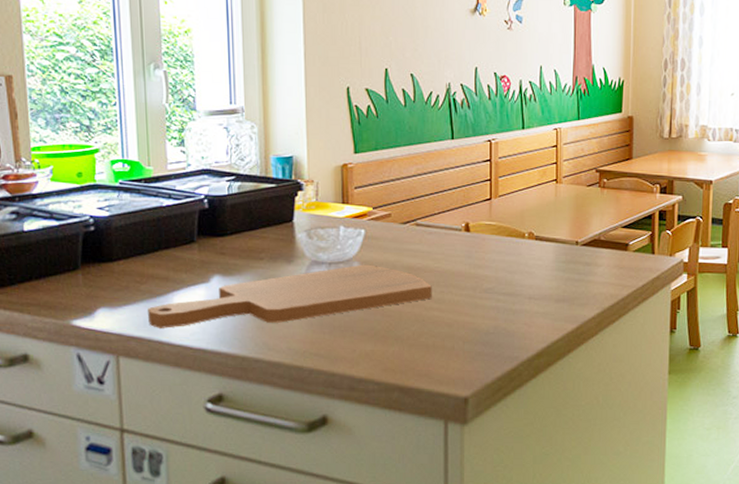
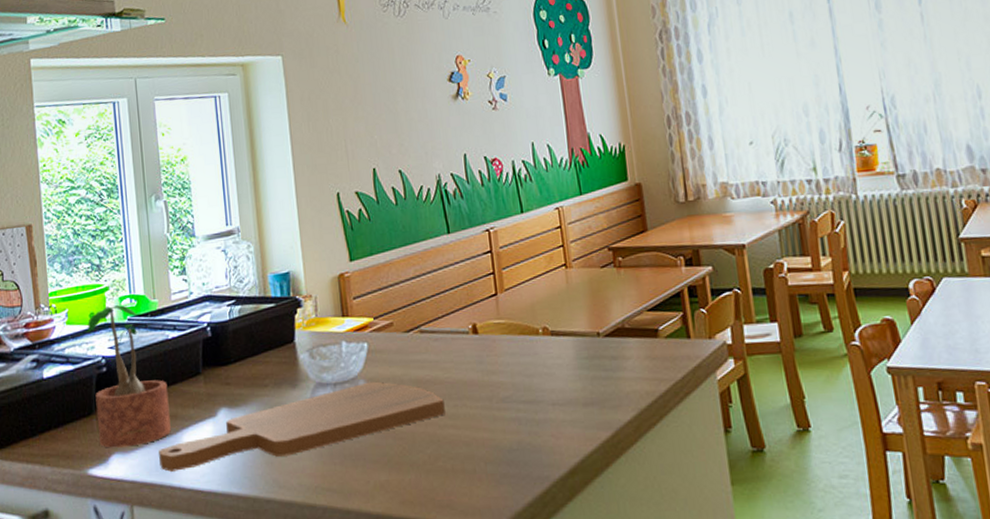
potted plant: none [70,168,162,303] -> present [83,305,171,448]

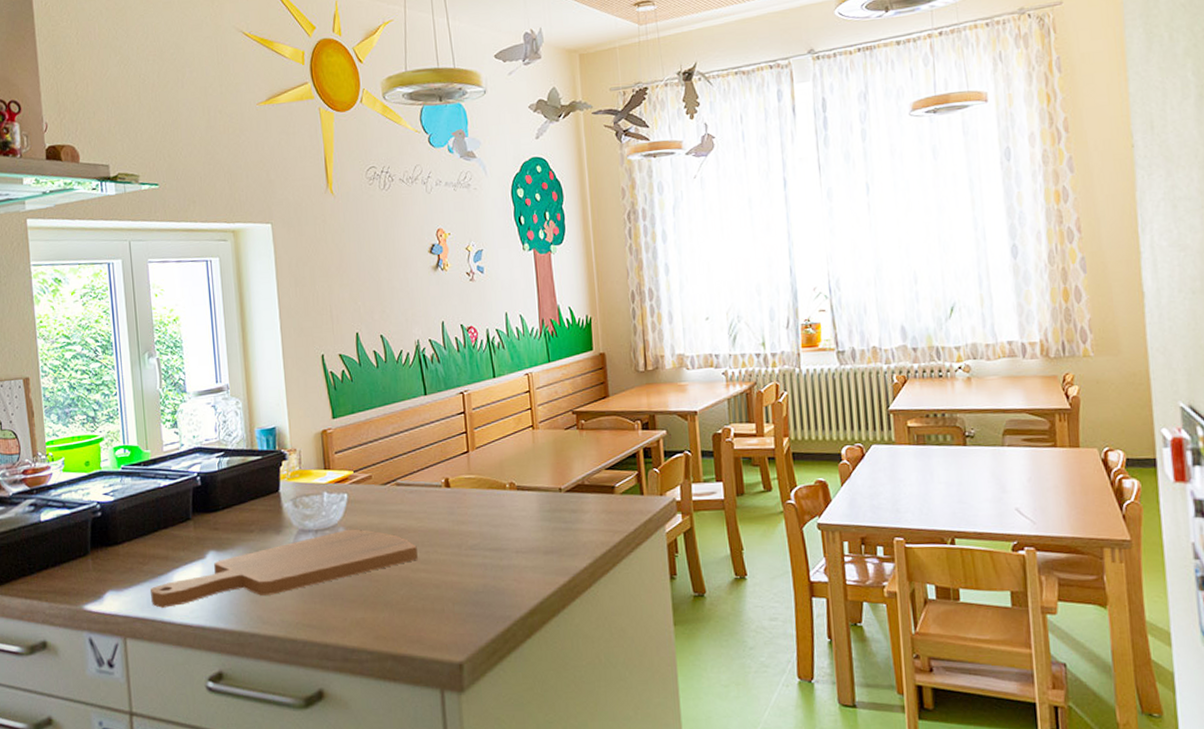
potted plant: present [83,305,171,448] -> none [79,455,162,586]

